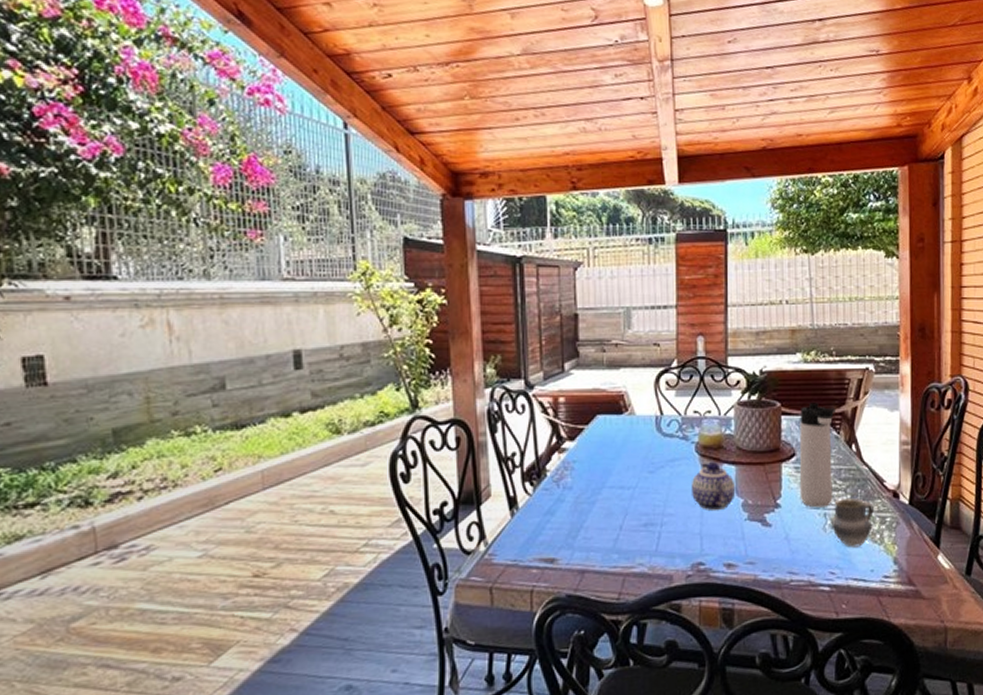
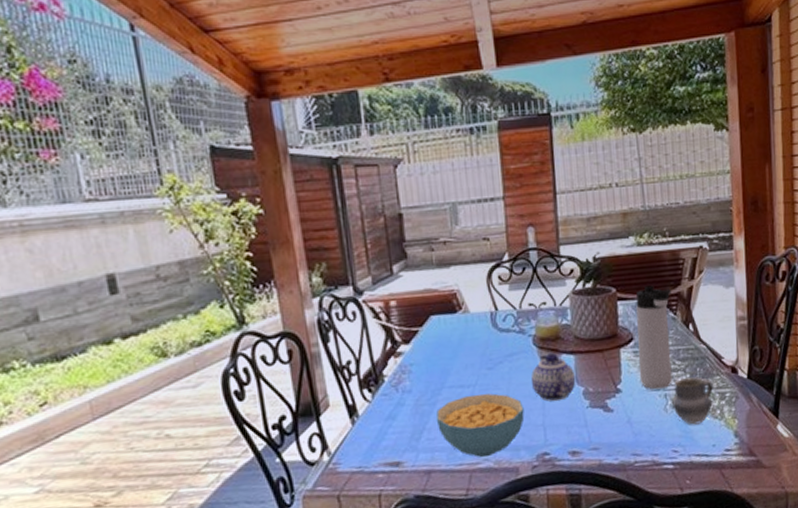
cereal bowl: none [594,496,682,562] -> present [436,393,525,458]

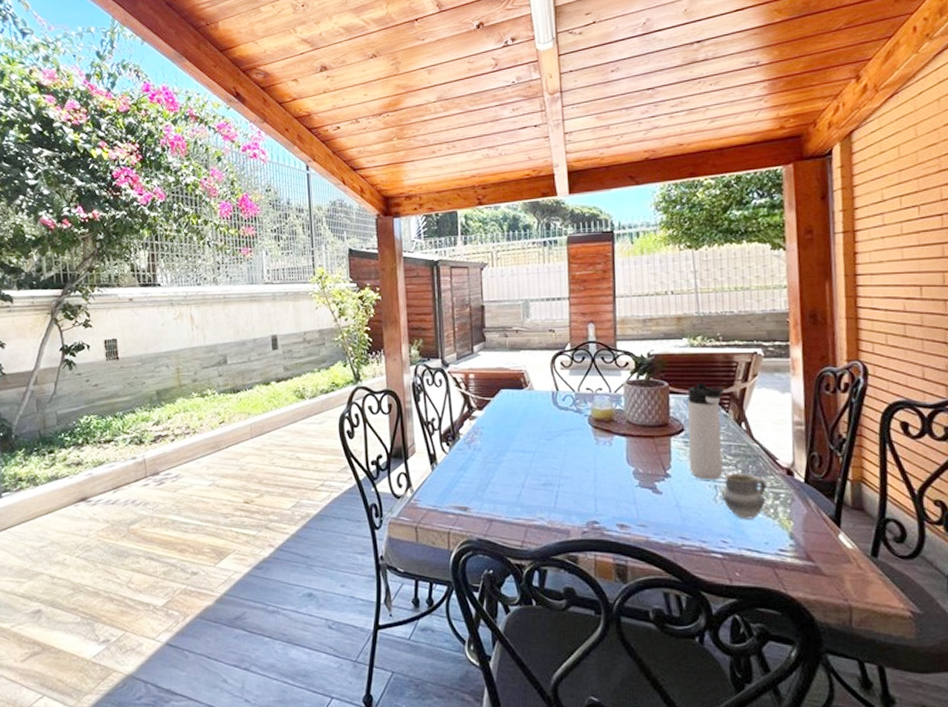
cereal bowl: present [436,393,525,458] -> none [500,460,577,516]
teapot: present [531,352,576,401] -> none [585,432,627,477]

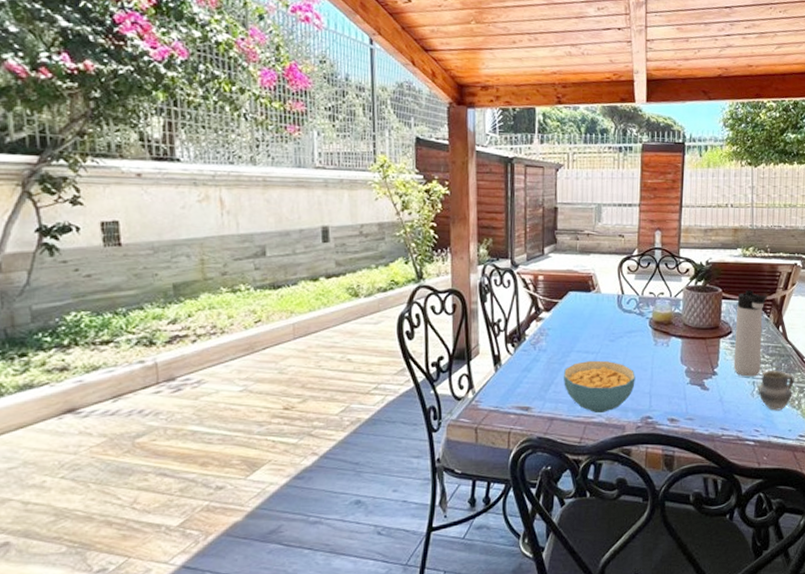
cereal bowl: none [500,460,577,516] -> present [563,360,635,414]

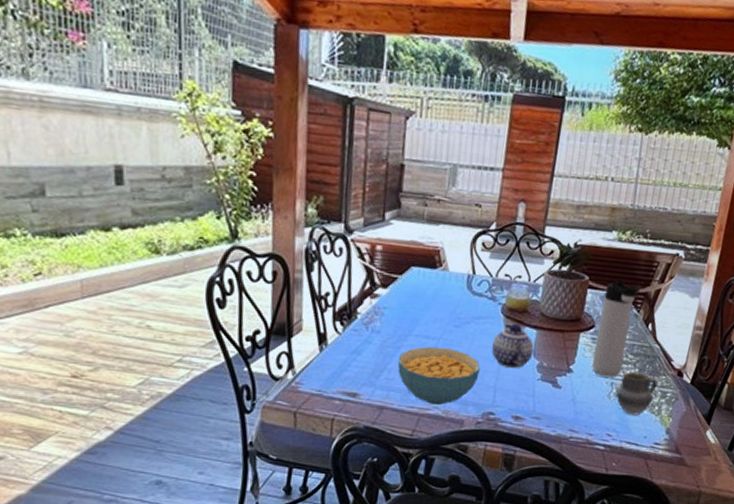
teapot: none [644,334,681,375] -> present [491,323,534,369]

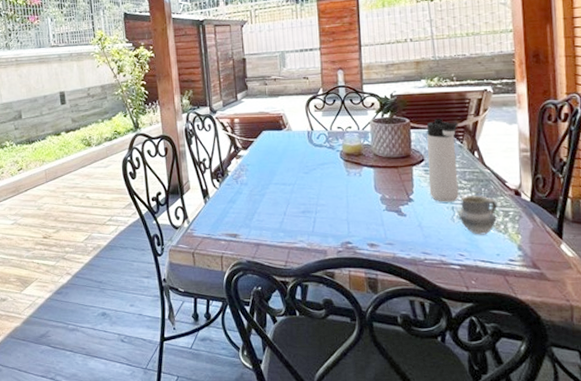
cereal bowl: present [397,346,480,406] -> none [264,191,332,239]
teapot: present [491,323,534,369] -> none [338,165,375,203]

